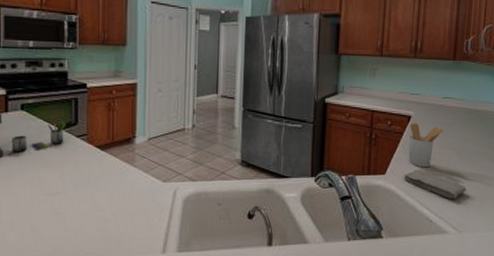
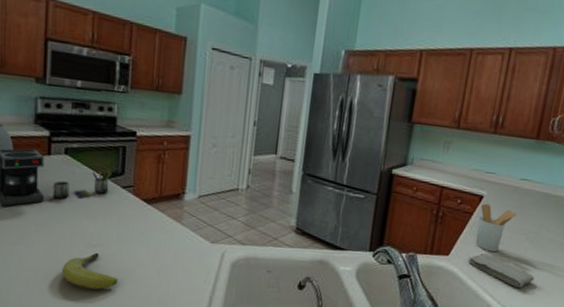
fruit: none [23,200,78,236] -> present [61,252,118,290]

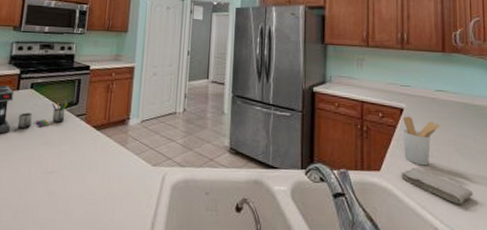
fruit: present [61,252,118,290] -> none [18,179,68,217]

